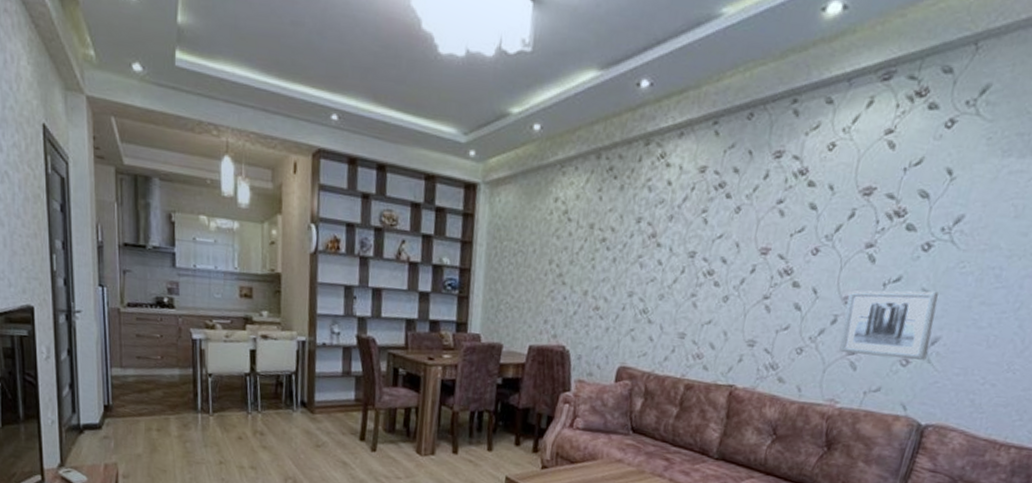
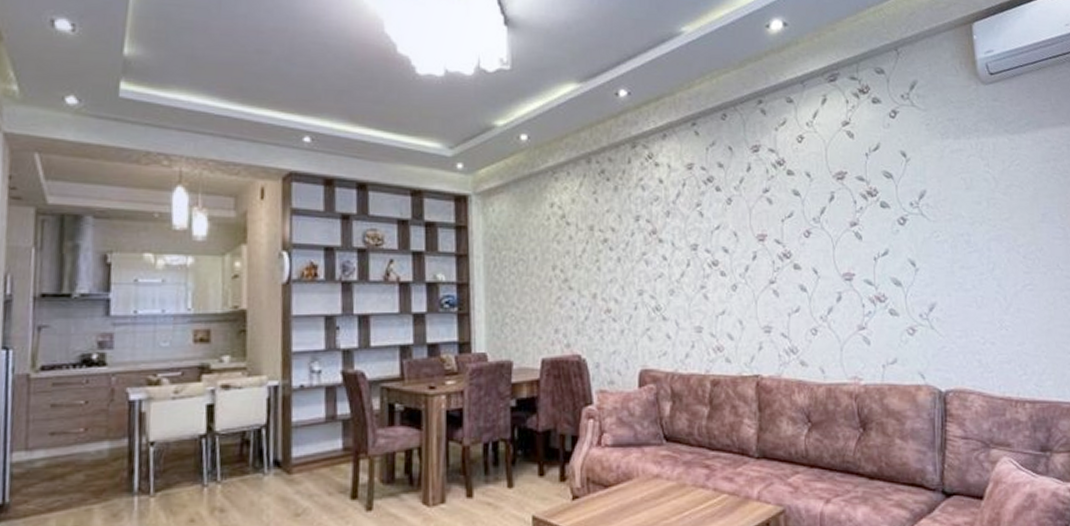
wall art: present [839,290,939,360] -> none [845,260,929,329]

